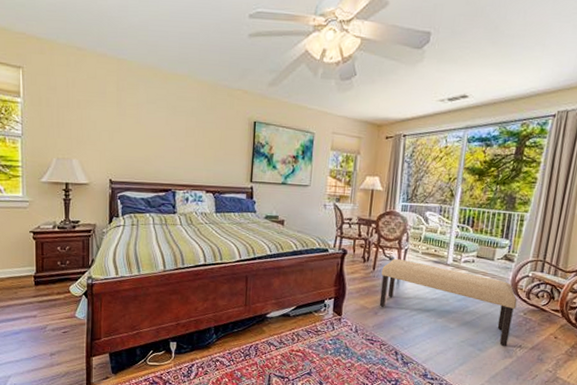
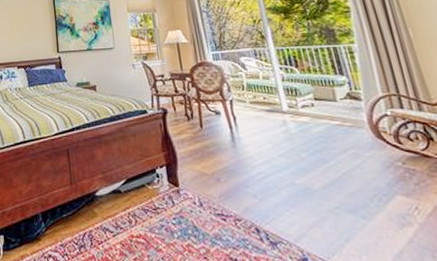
bench: present [379,258,518,346] -> none [210,111,399,209]

